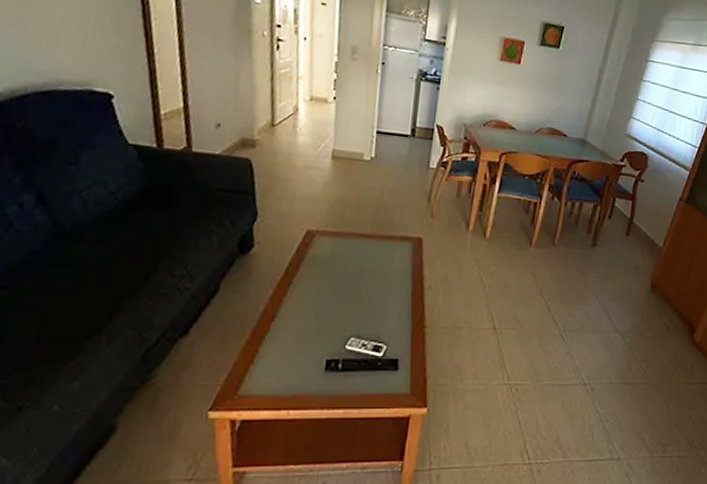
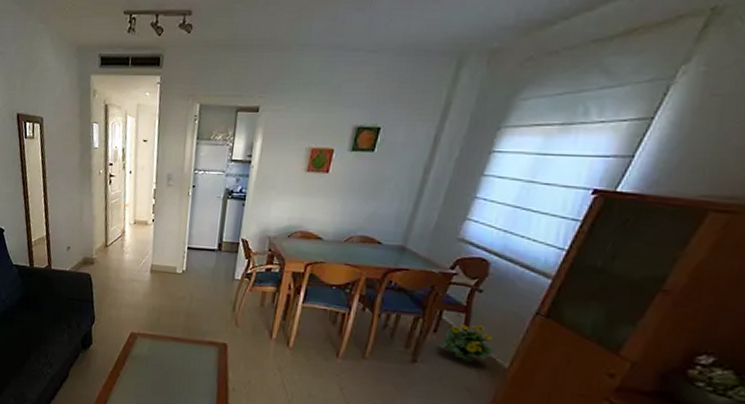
flowering plant: none [613,210,653,244] -> present [440,324,496,363]

